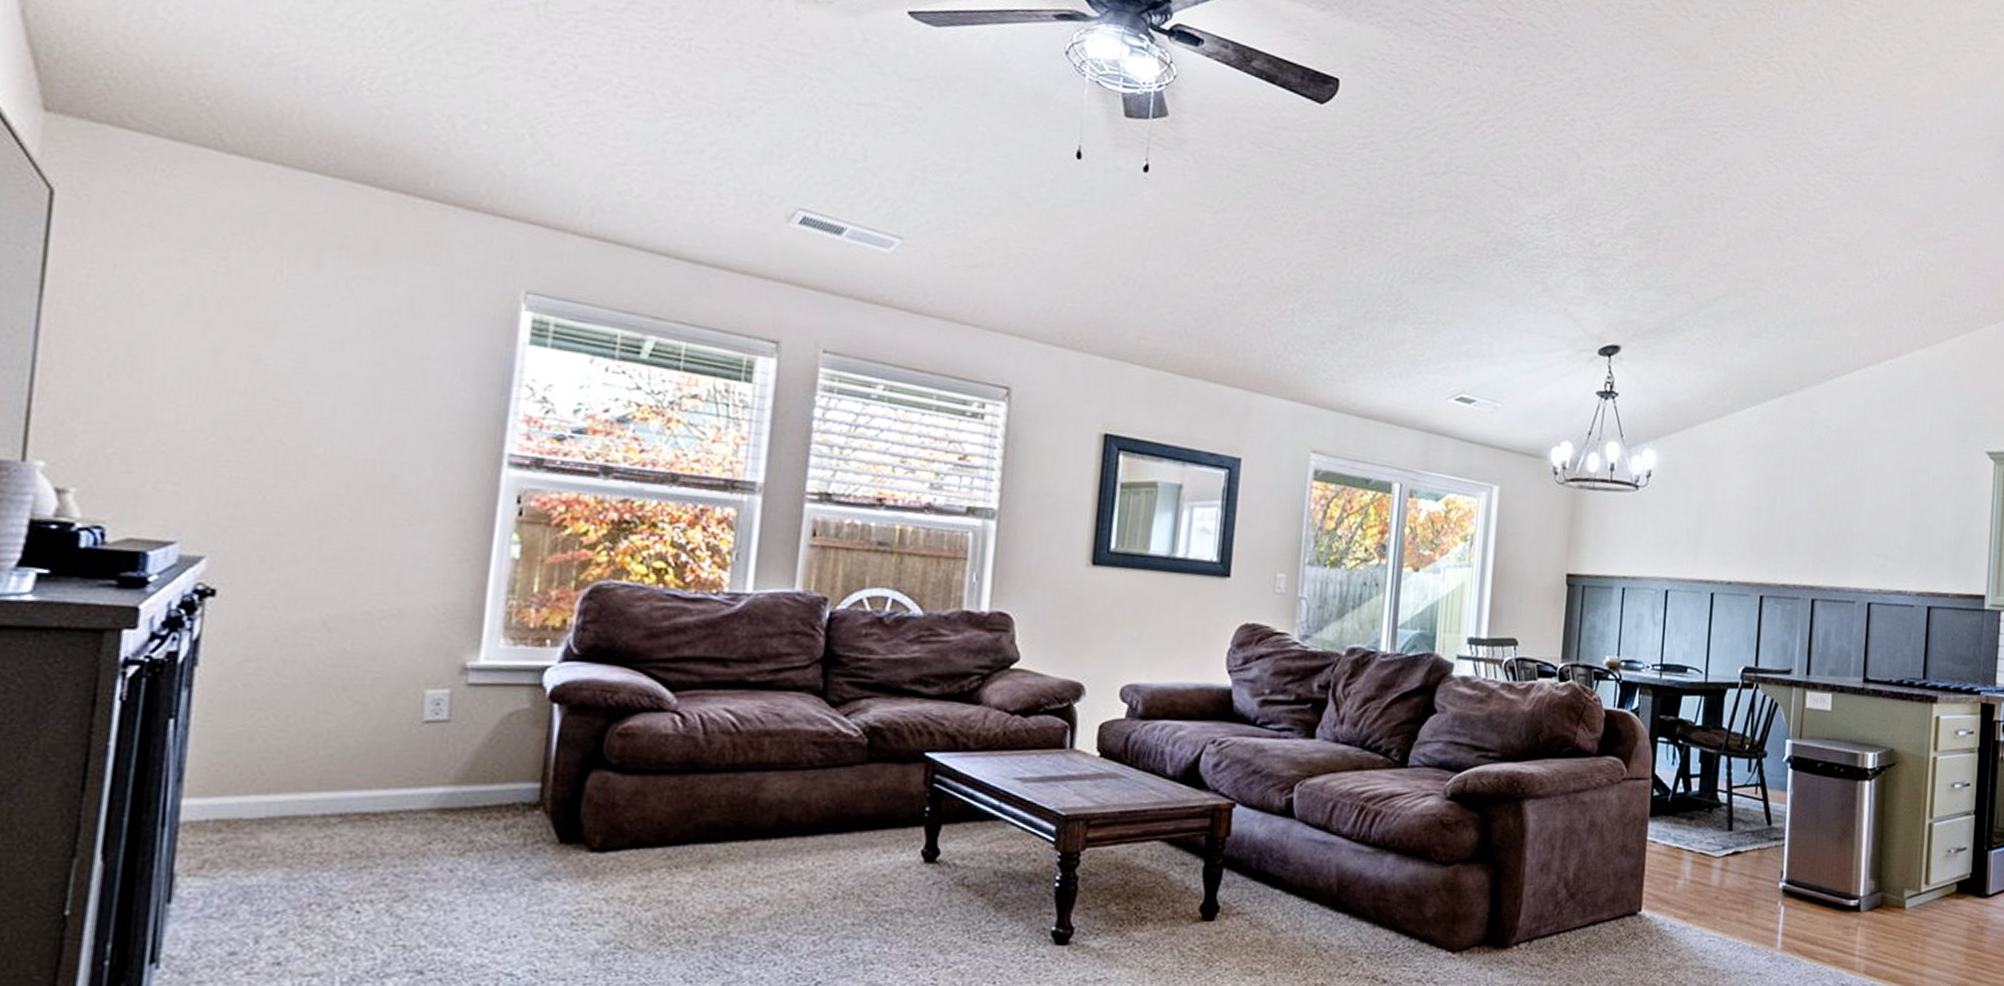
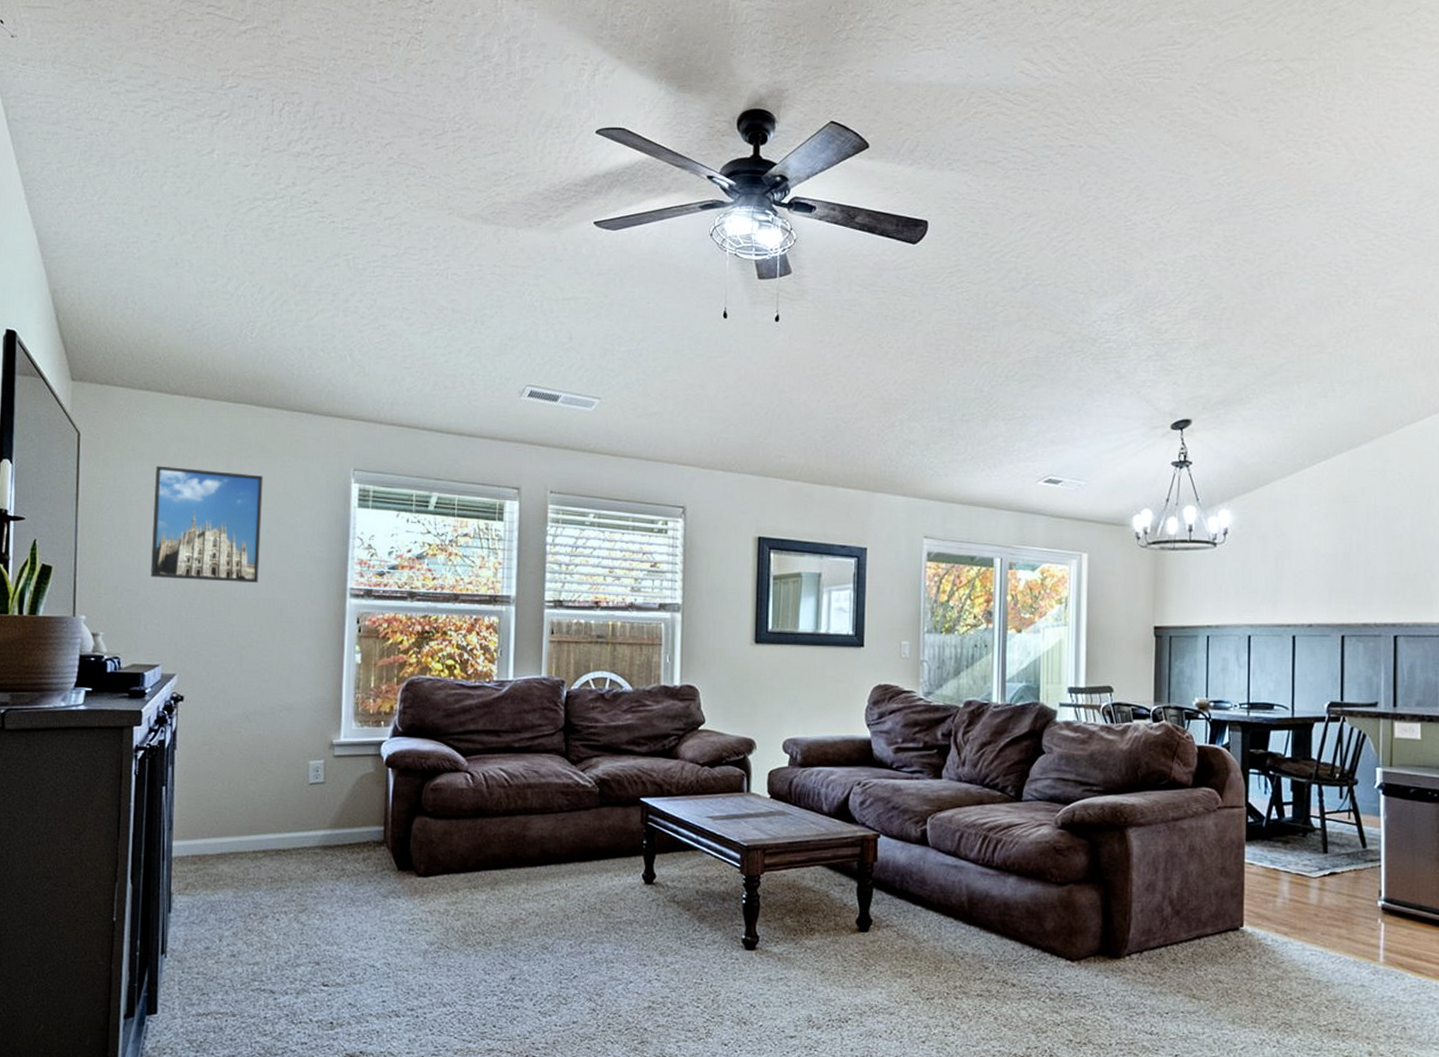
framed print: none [169,252,376,435] -> present [150,465,263,583]

